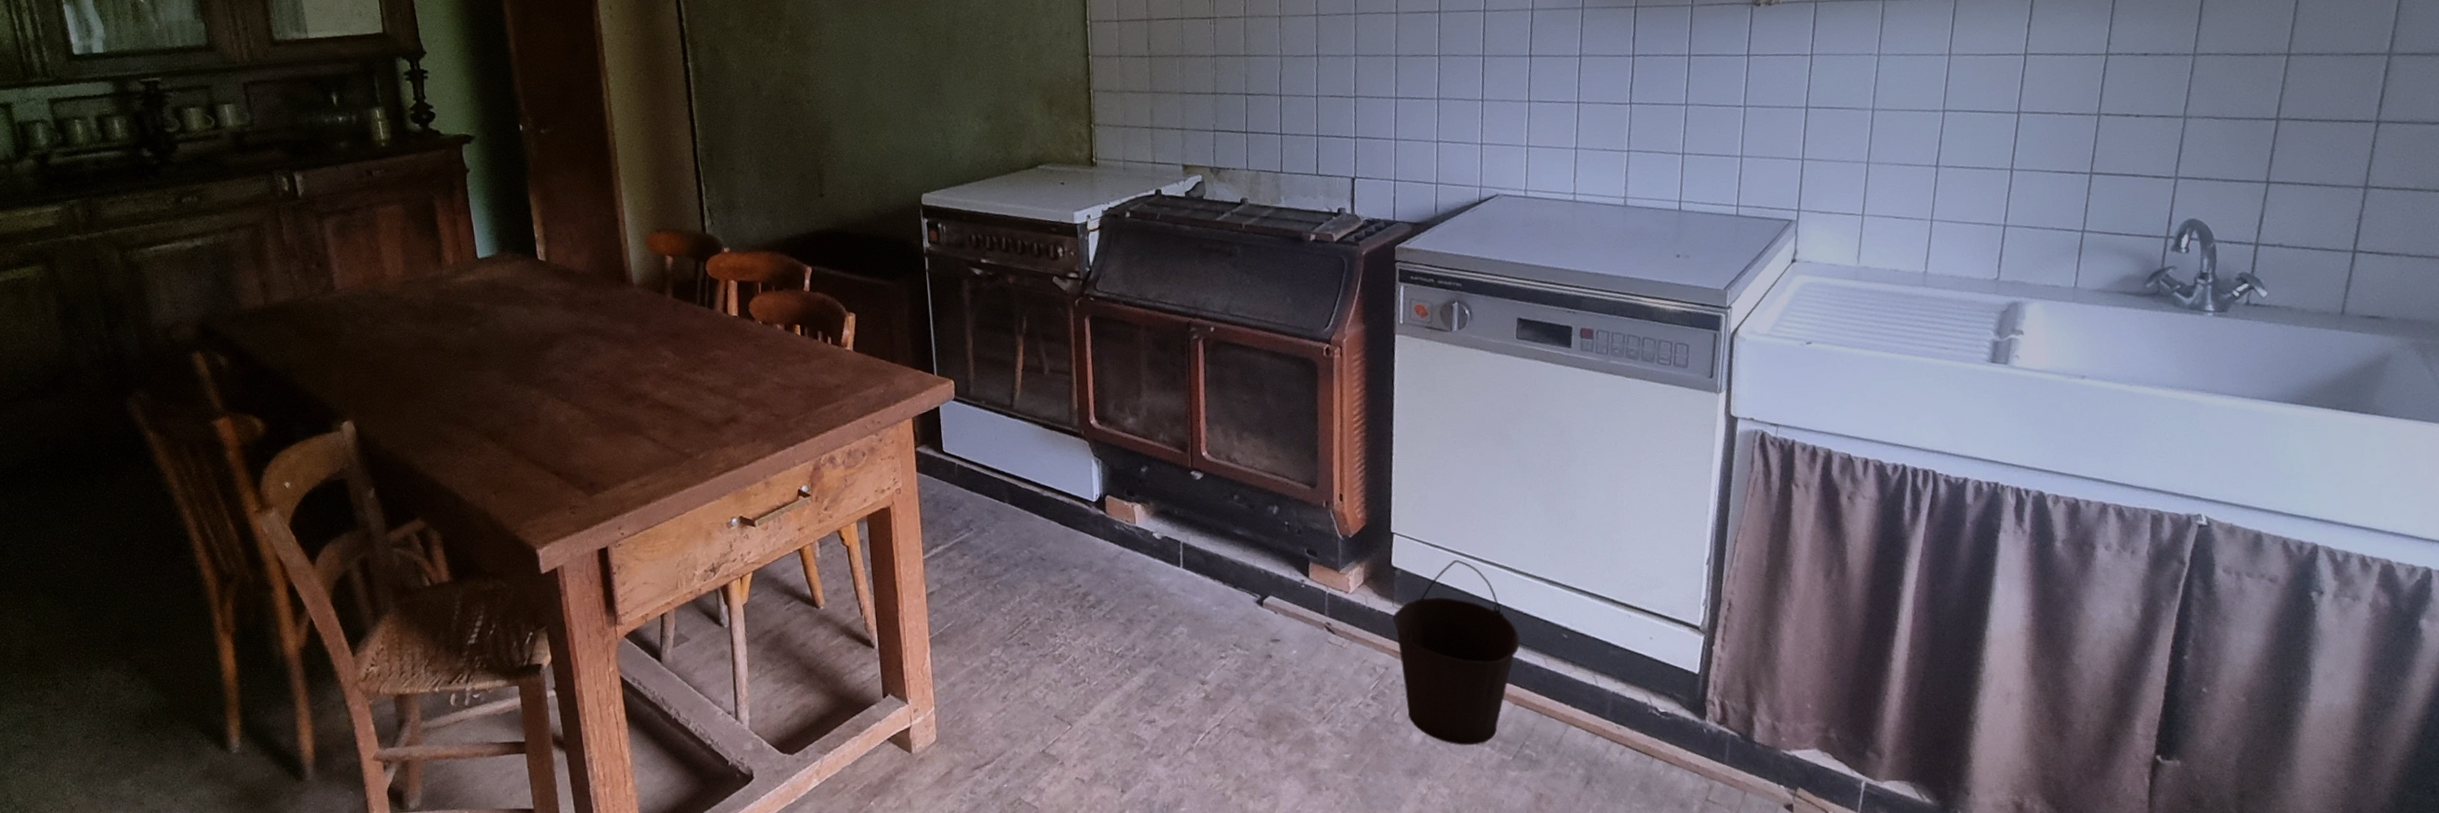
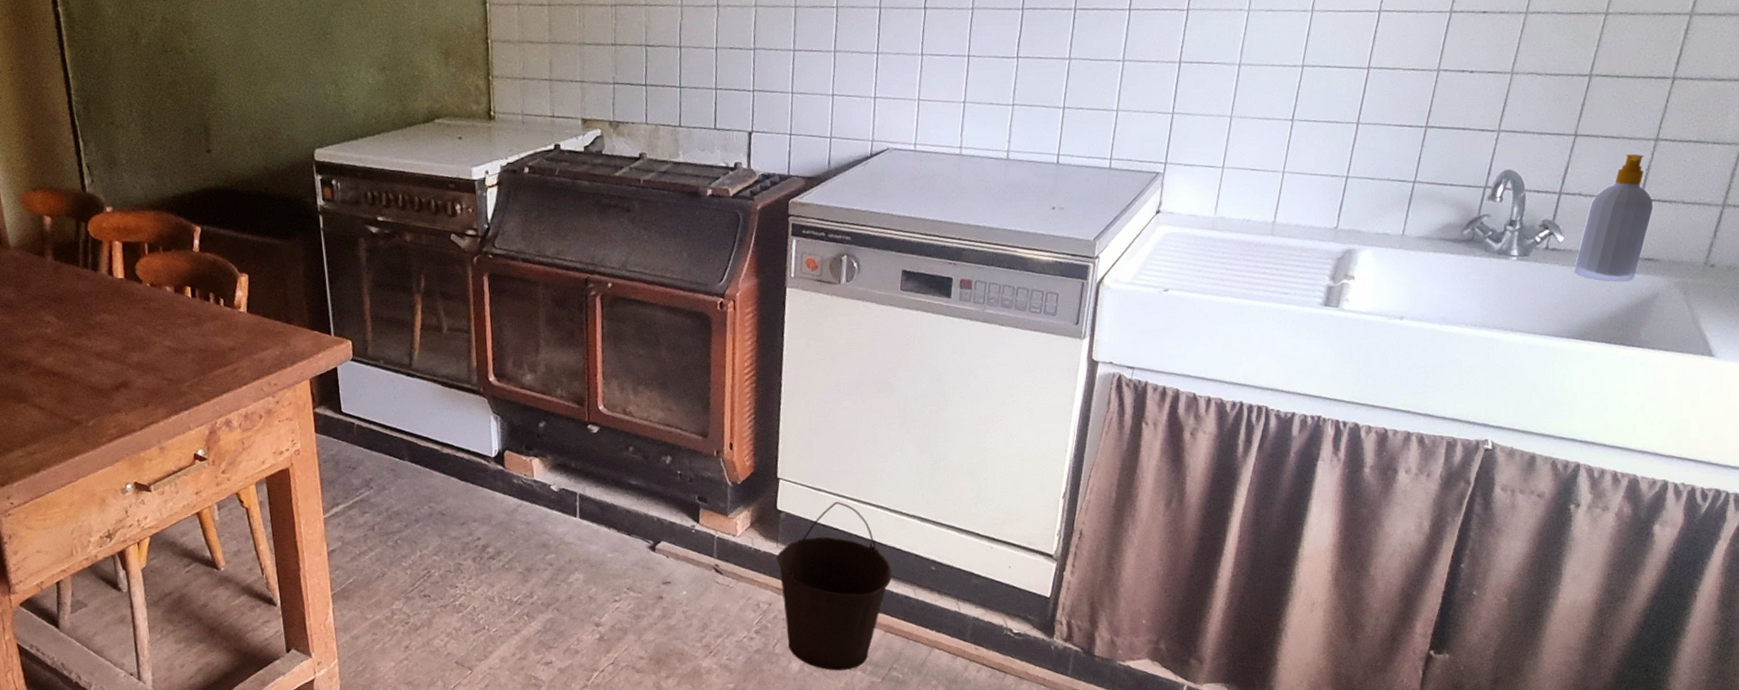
soap bottle: none [2283,202,2372,342] -> present [1574,153,1653,282]

